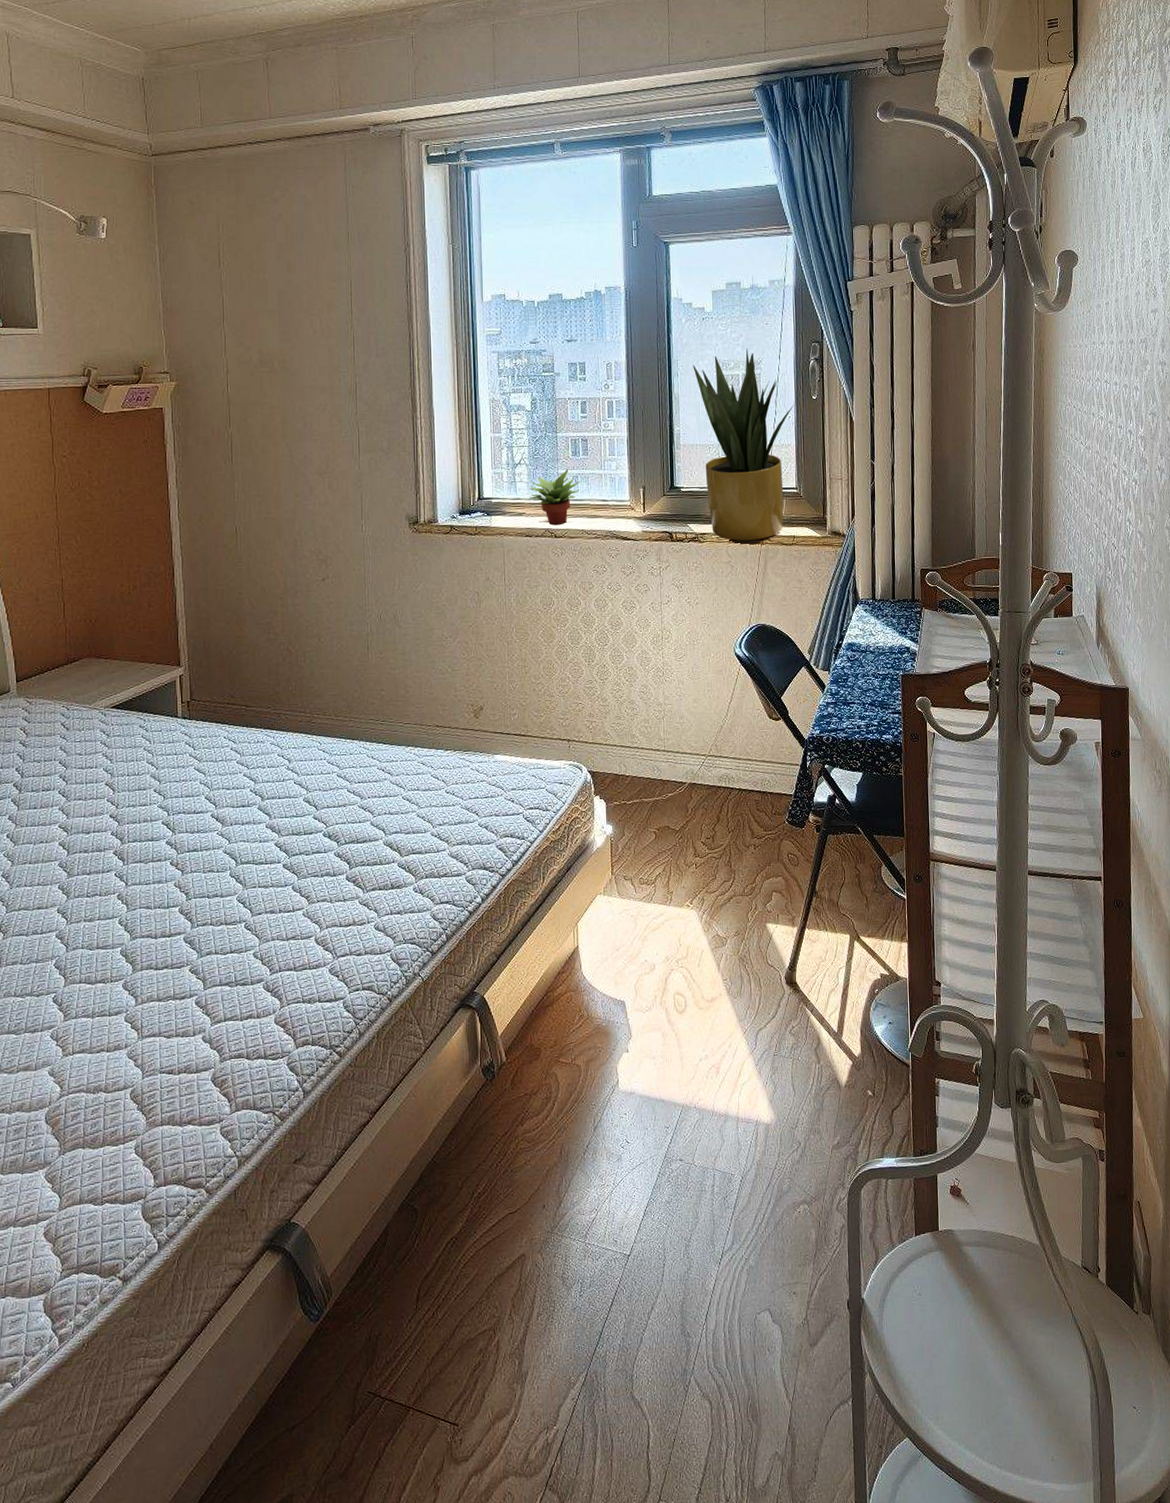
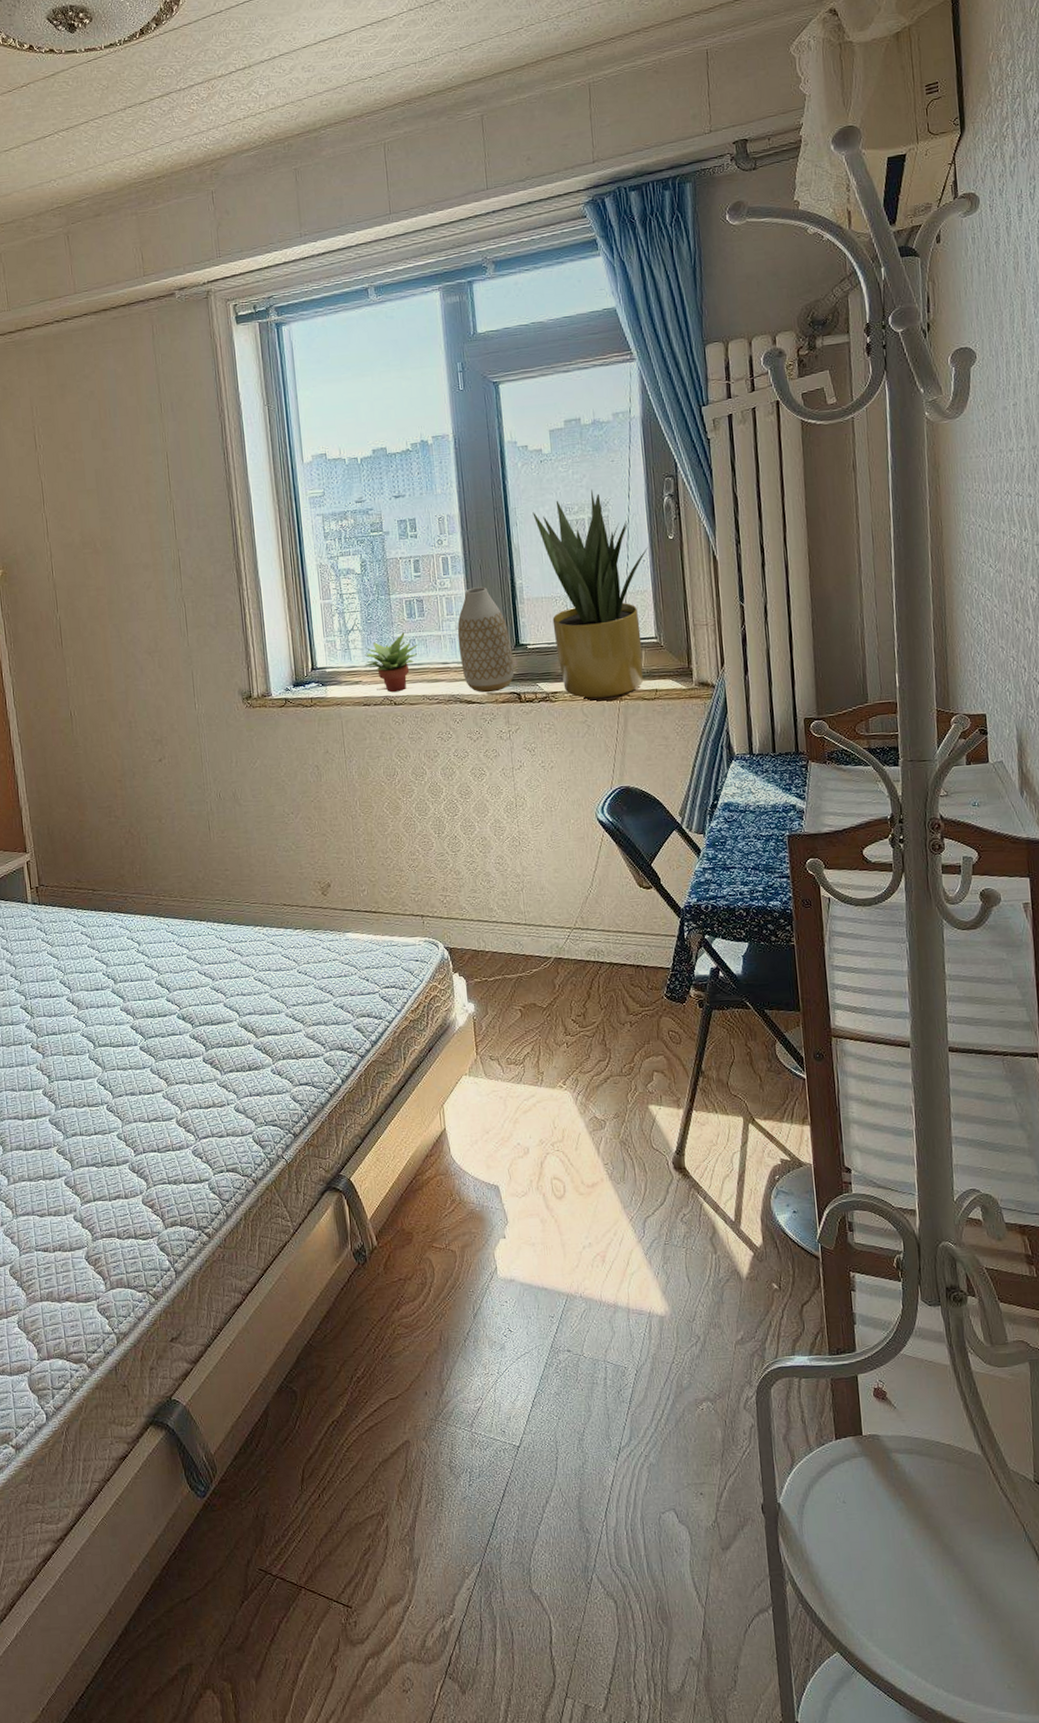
vase: none [617,431,668,531] -> present [457,586,515,693]

